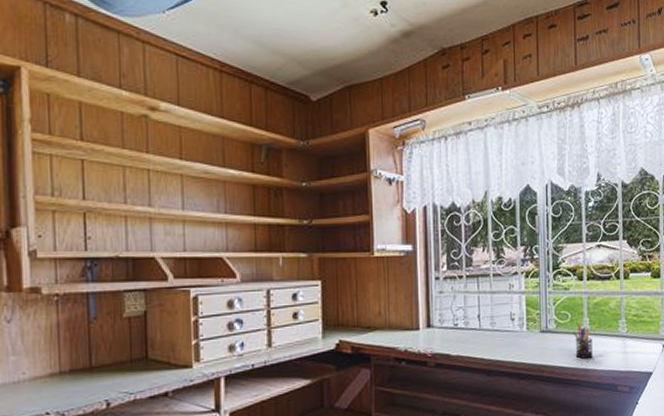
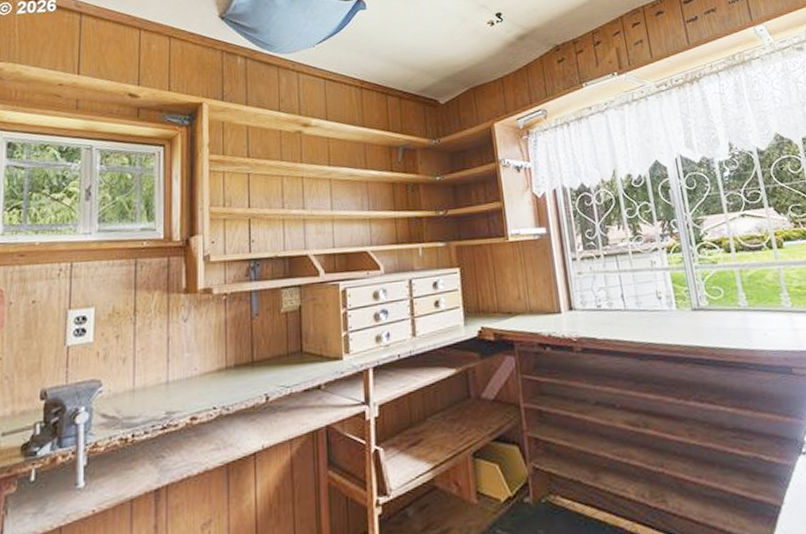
pen holder: present [573,325,593,359] -> none [728,301,757,338]

